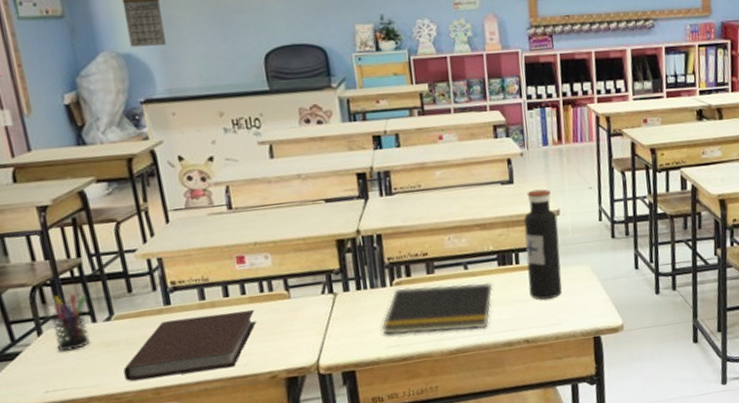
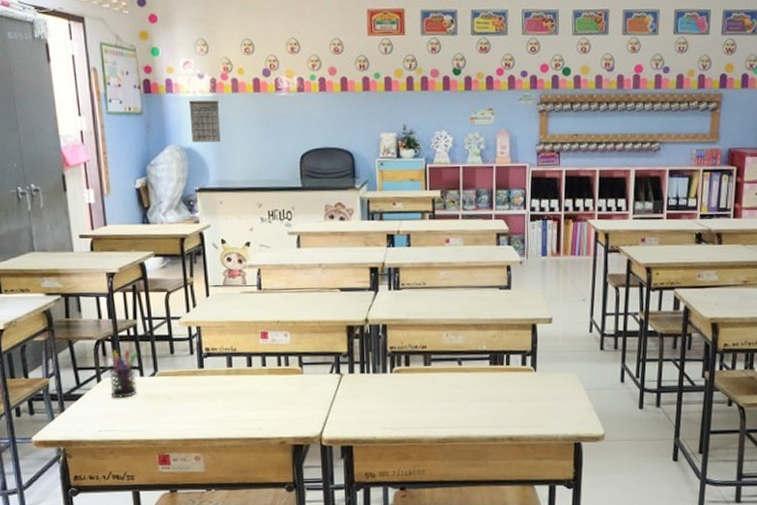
notebook: present [123,310,257,381] -> none [161,380,273,431]
notepad: present [381,282,493,335] -> none [379,376,483,422]
water bottle: present [524,189,562,300] -> none [516,297,550,401]

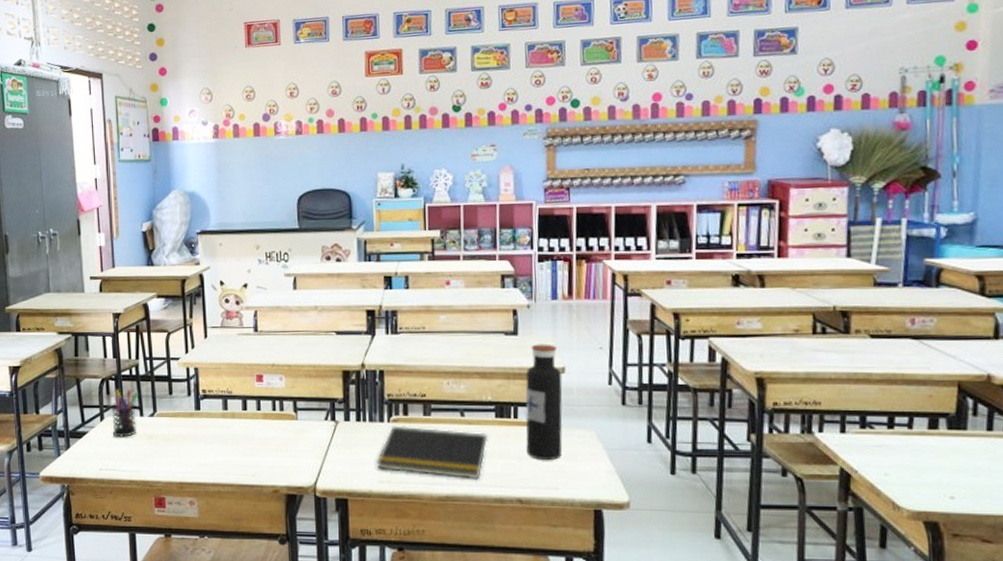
calendar: present [189,100,221,143] -> none [193,146,222,187]
notepad: none [379,376,483,422] -> present [376,426,488,479]
water bottle: none [516,297,550,401] -> present [525,344,563,460]

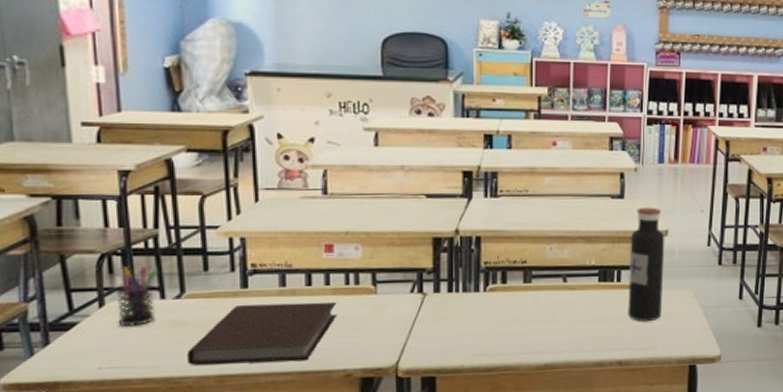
notebook: none [158,425,267,476] -> present [187,302,338,366]
notepad: present [376,426,488,479] -> none [469,294,591,346]

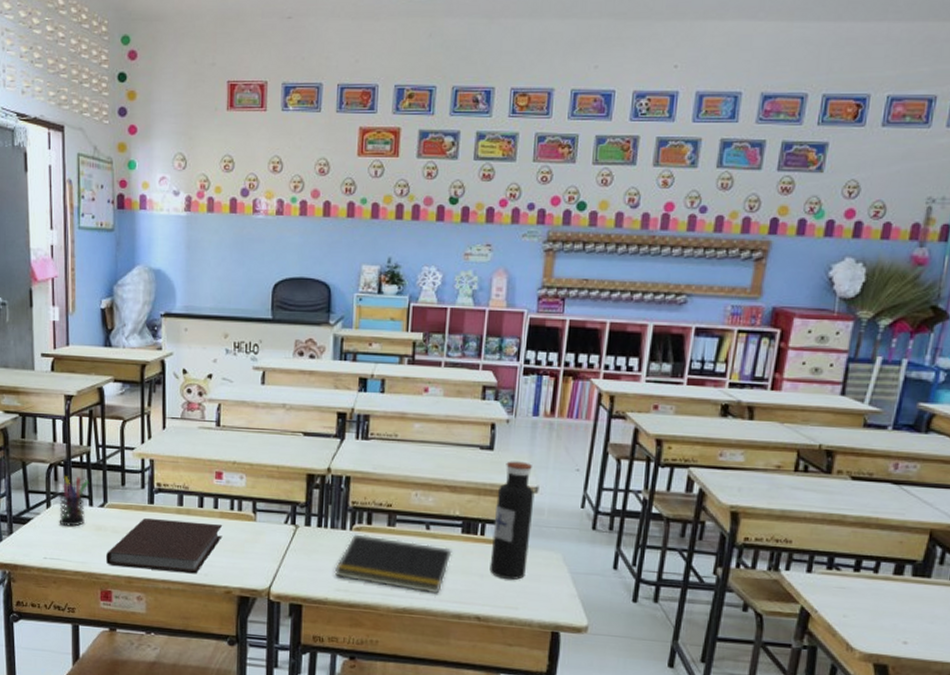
notepad: none [469,294,591,346] -> present [334,534,452,594]

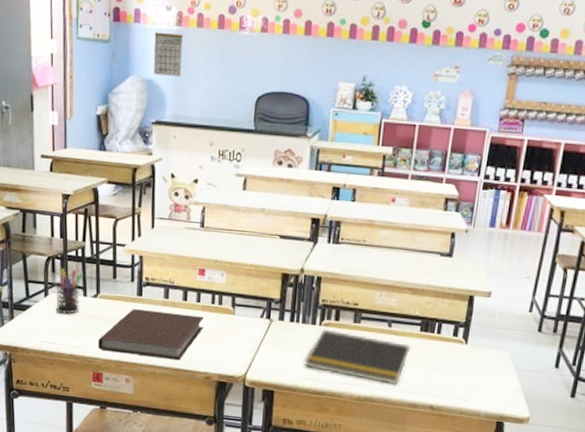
calendar: none [161,218,193,266] -> present [154,32,184,78]
water bottle: present [489,461,535,580] -> none [444,267,488,374]

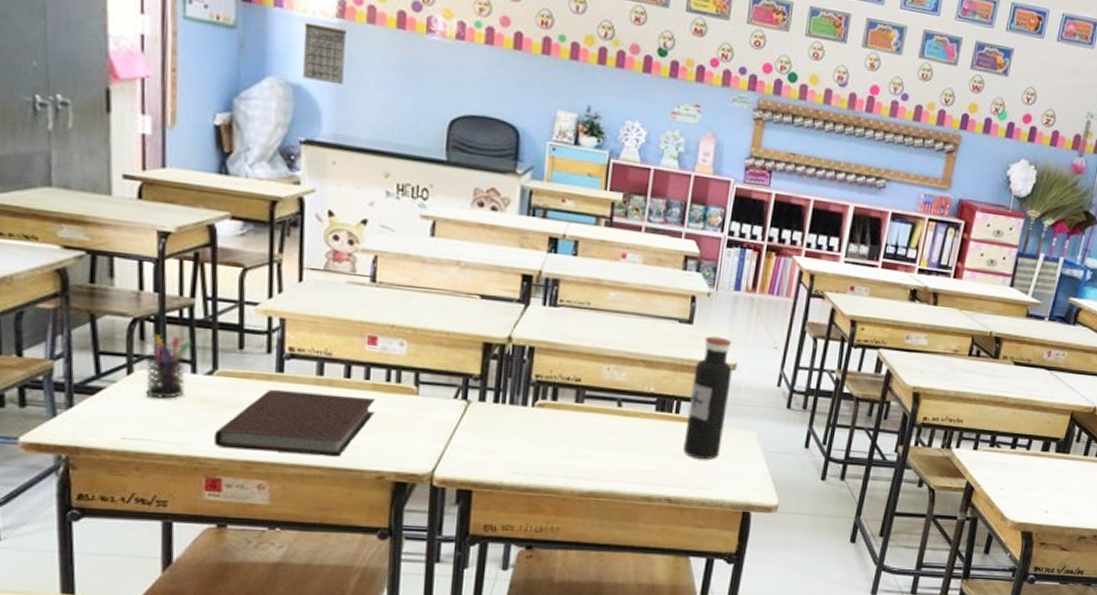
notepad: present [304,329,411,385] -> none [511,411,645,476]
water bottle: none [444,267,488,374] -> present [683,336,733,459]

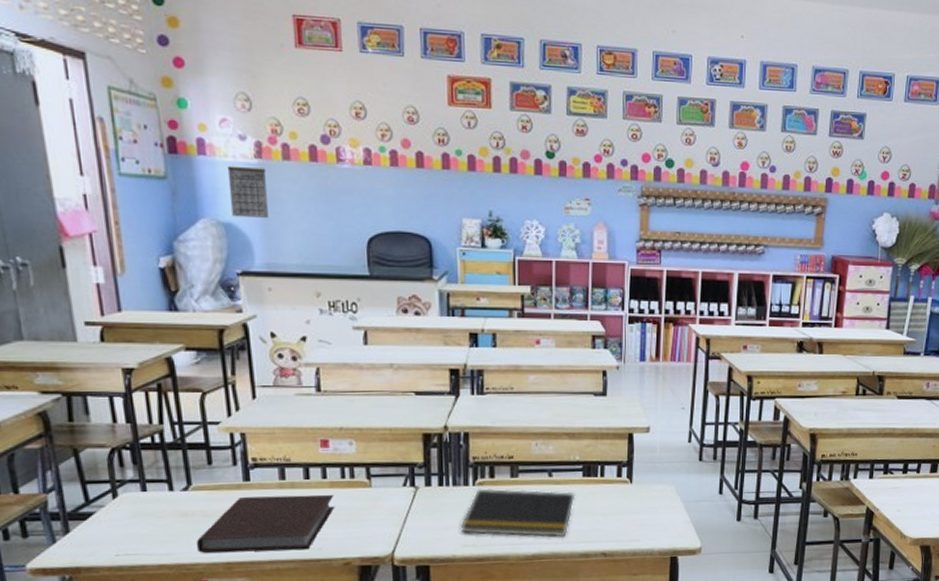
pen holder: present [145,334,192,399] -> none [128,459,166,516]
notepad: none [511,411,645,476] -> present [460,488,575,537]
water bottle: present [683,336,733,459] -> none [611,404,647,515]

